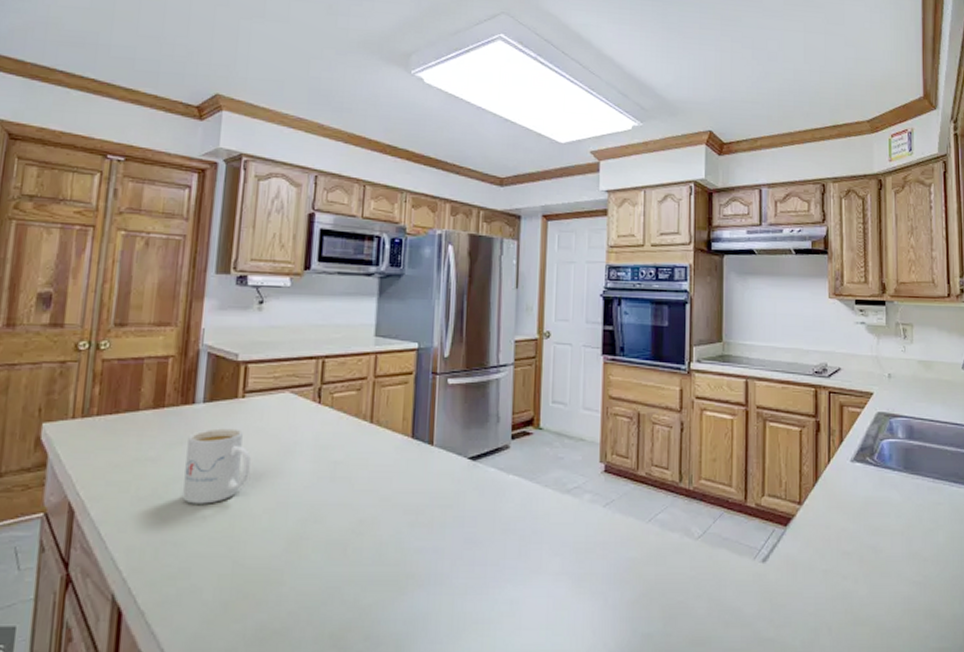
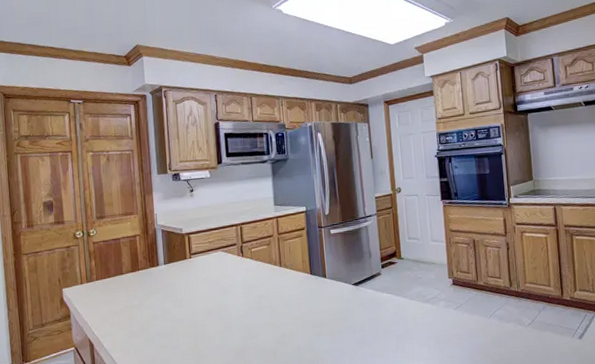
mug: present [183,428,251,504] -> none [158,280,203,333]

